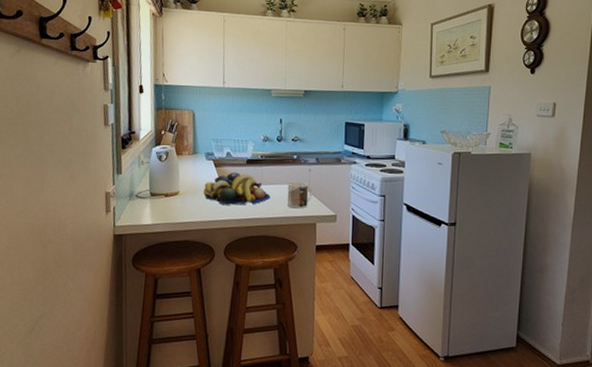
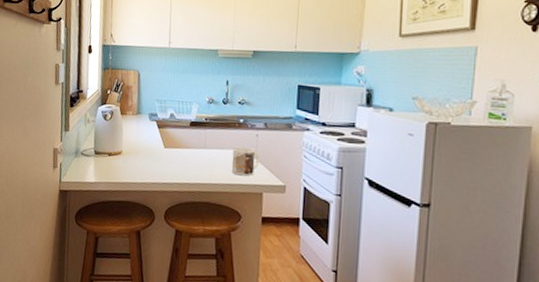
fruit bowl: present [204,172,271,206] -> none [146,134,214,169]

